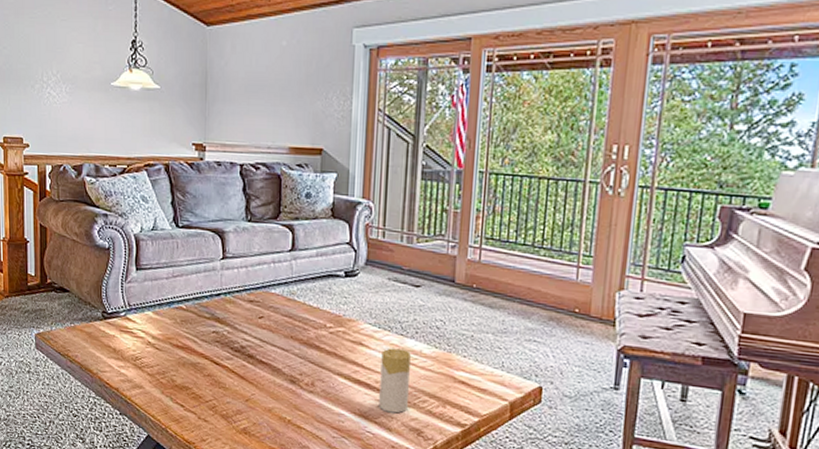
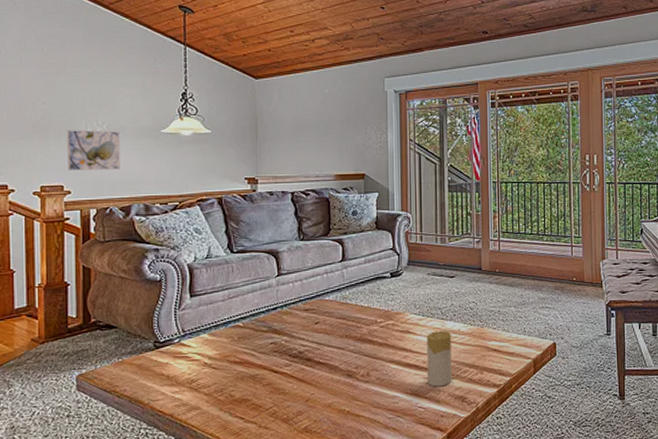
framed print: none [26,78,73,125] -> present [67,130,120,171]

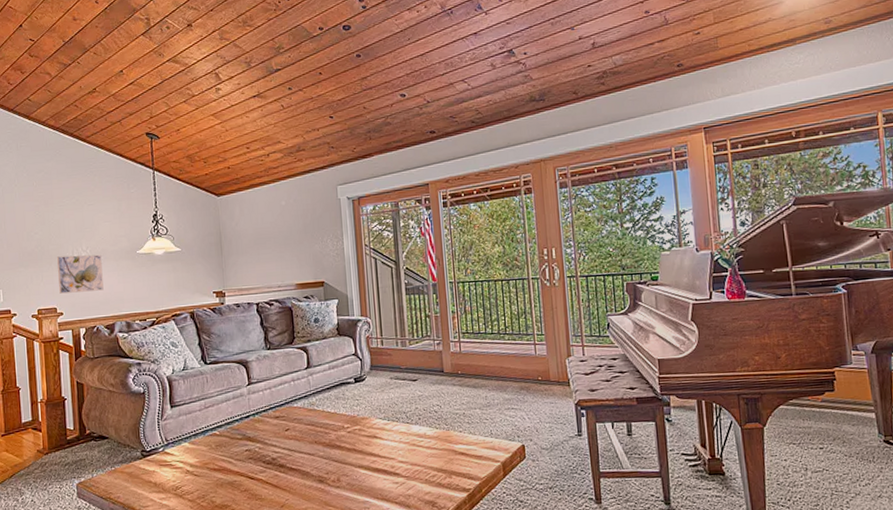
candle: present [427,331,452,387] -> none [393,435,421,492]

